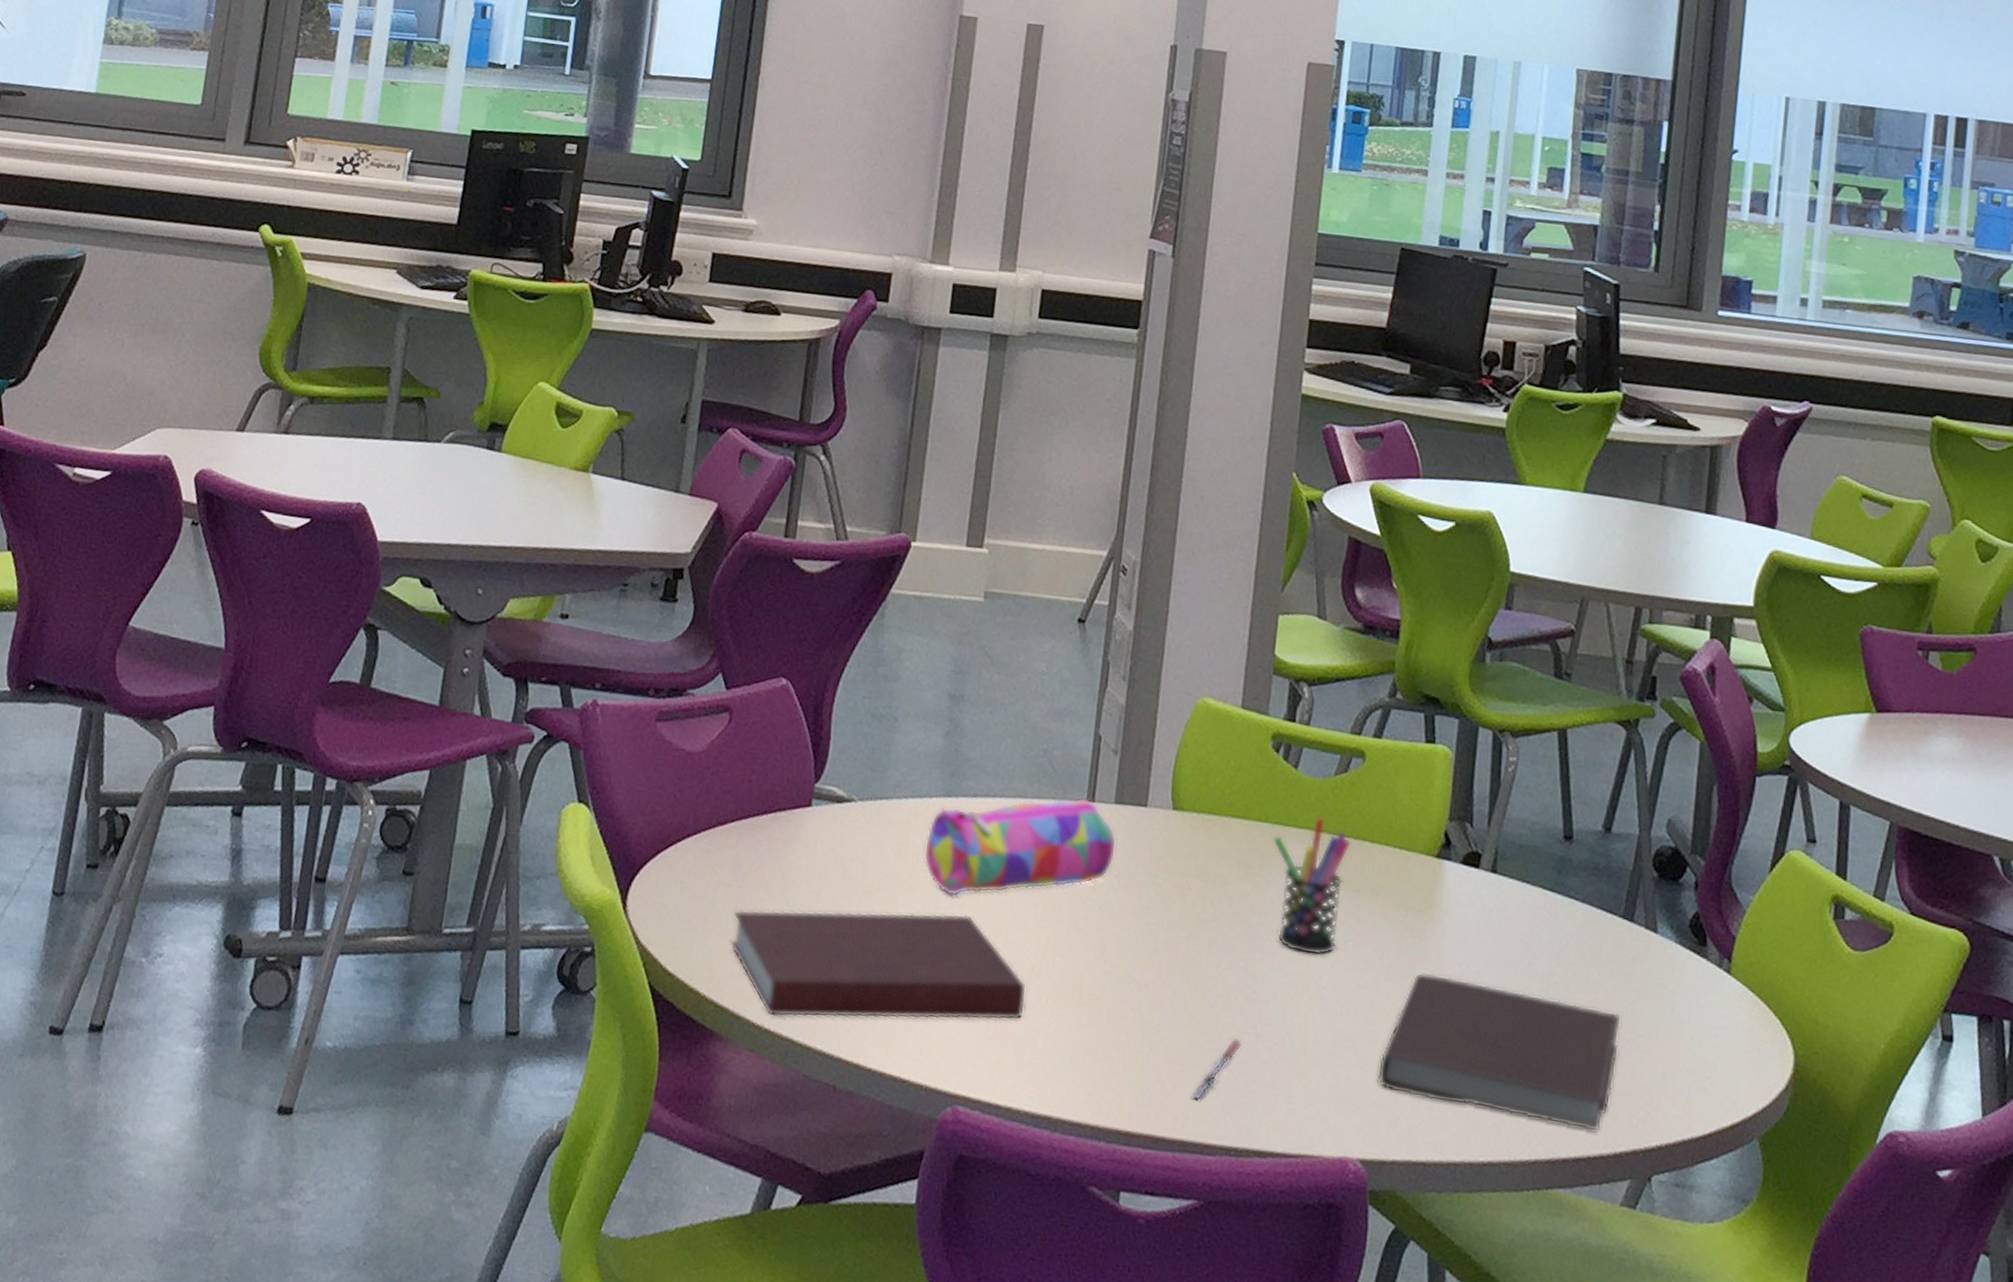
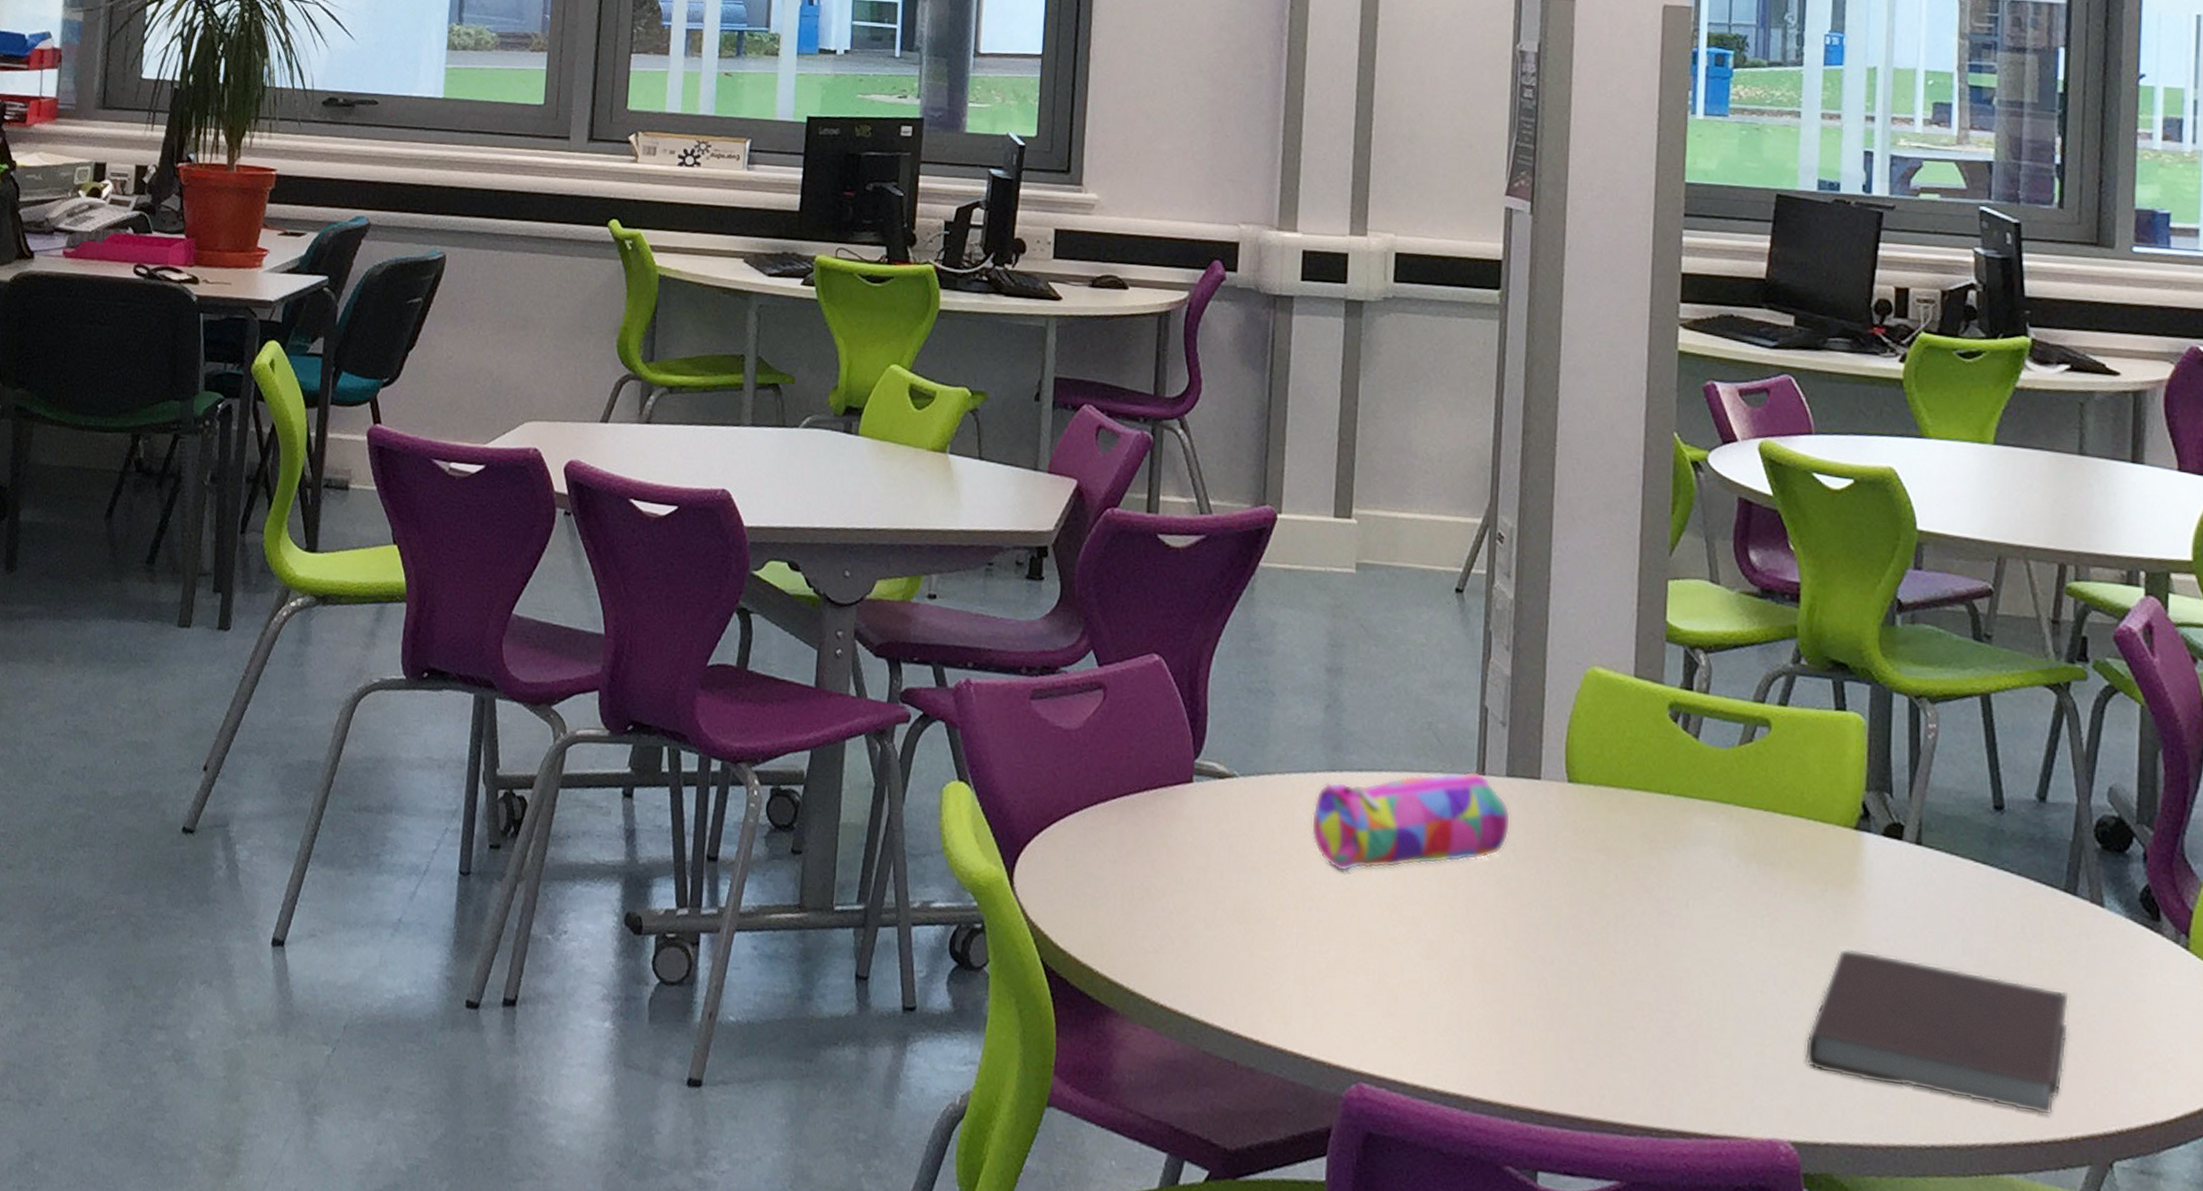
notebook: present [729,909,1027,1021] -> none [1119,886,1427,998]
pen: present [1190,1037,1242,1101] -> none [1605,1015,1657,1080]
pen holder: present [1273,816,1351,956] -> none [1677,788,1761,931]

